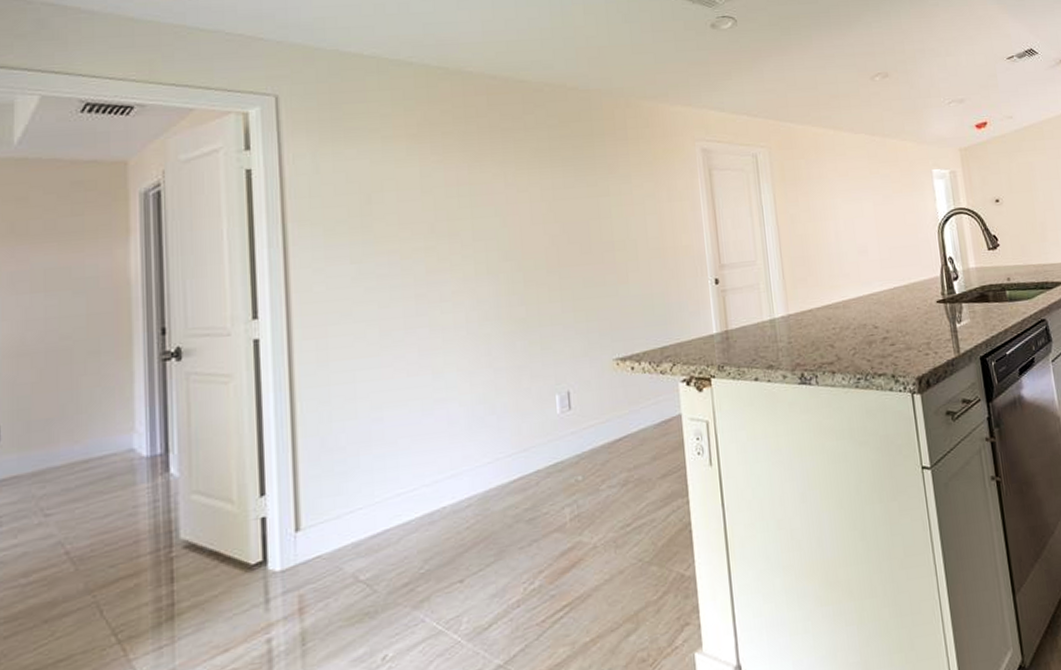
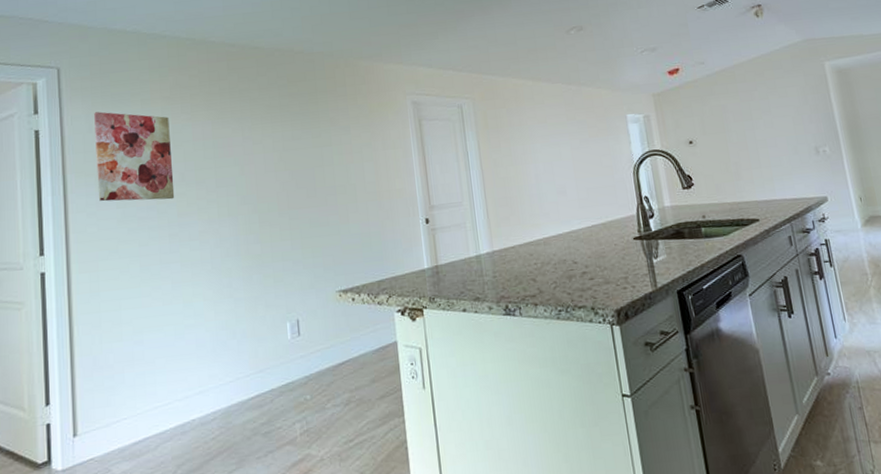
wall art: none [322,149,423,256] -> present [94,111,175,202]

